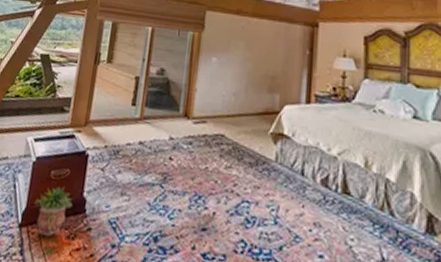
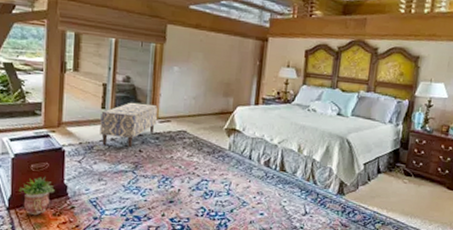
bench: none [127,98,193,155] -> present [100,102,158,148]

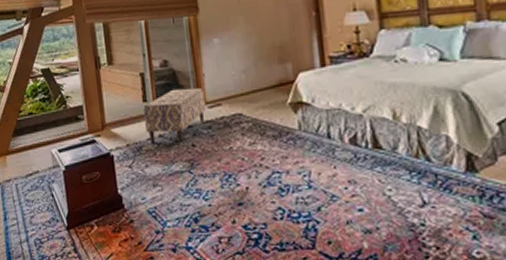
potted plant: present [18,176,55,216] -> none [74,187,110,234]

